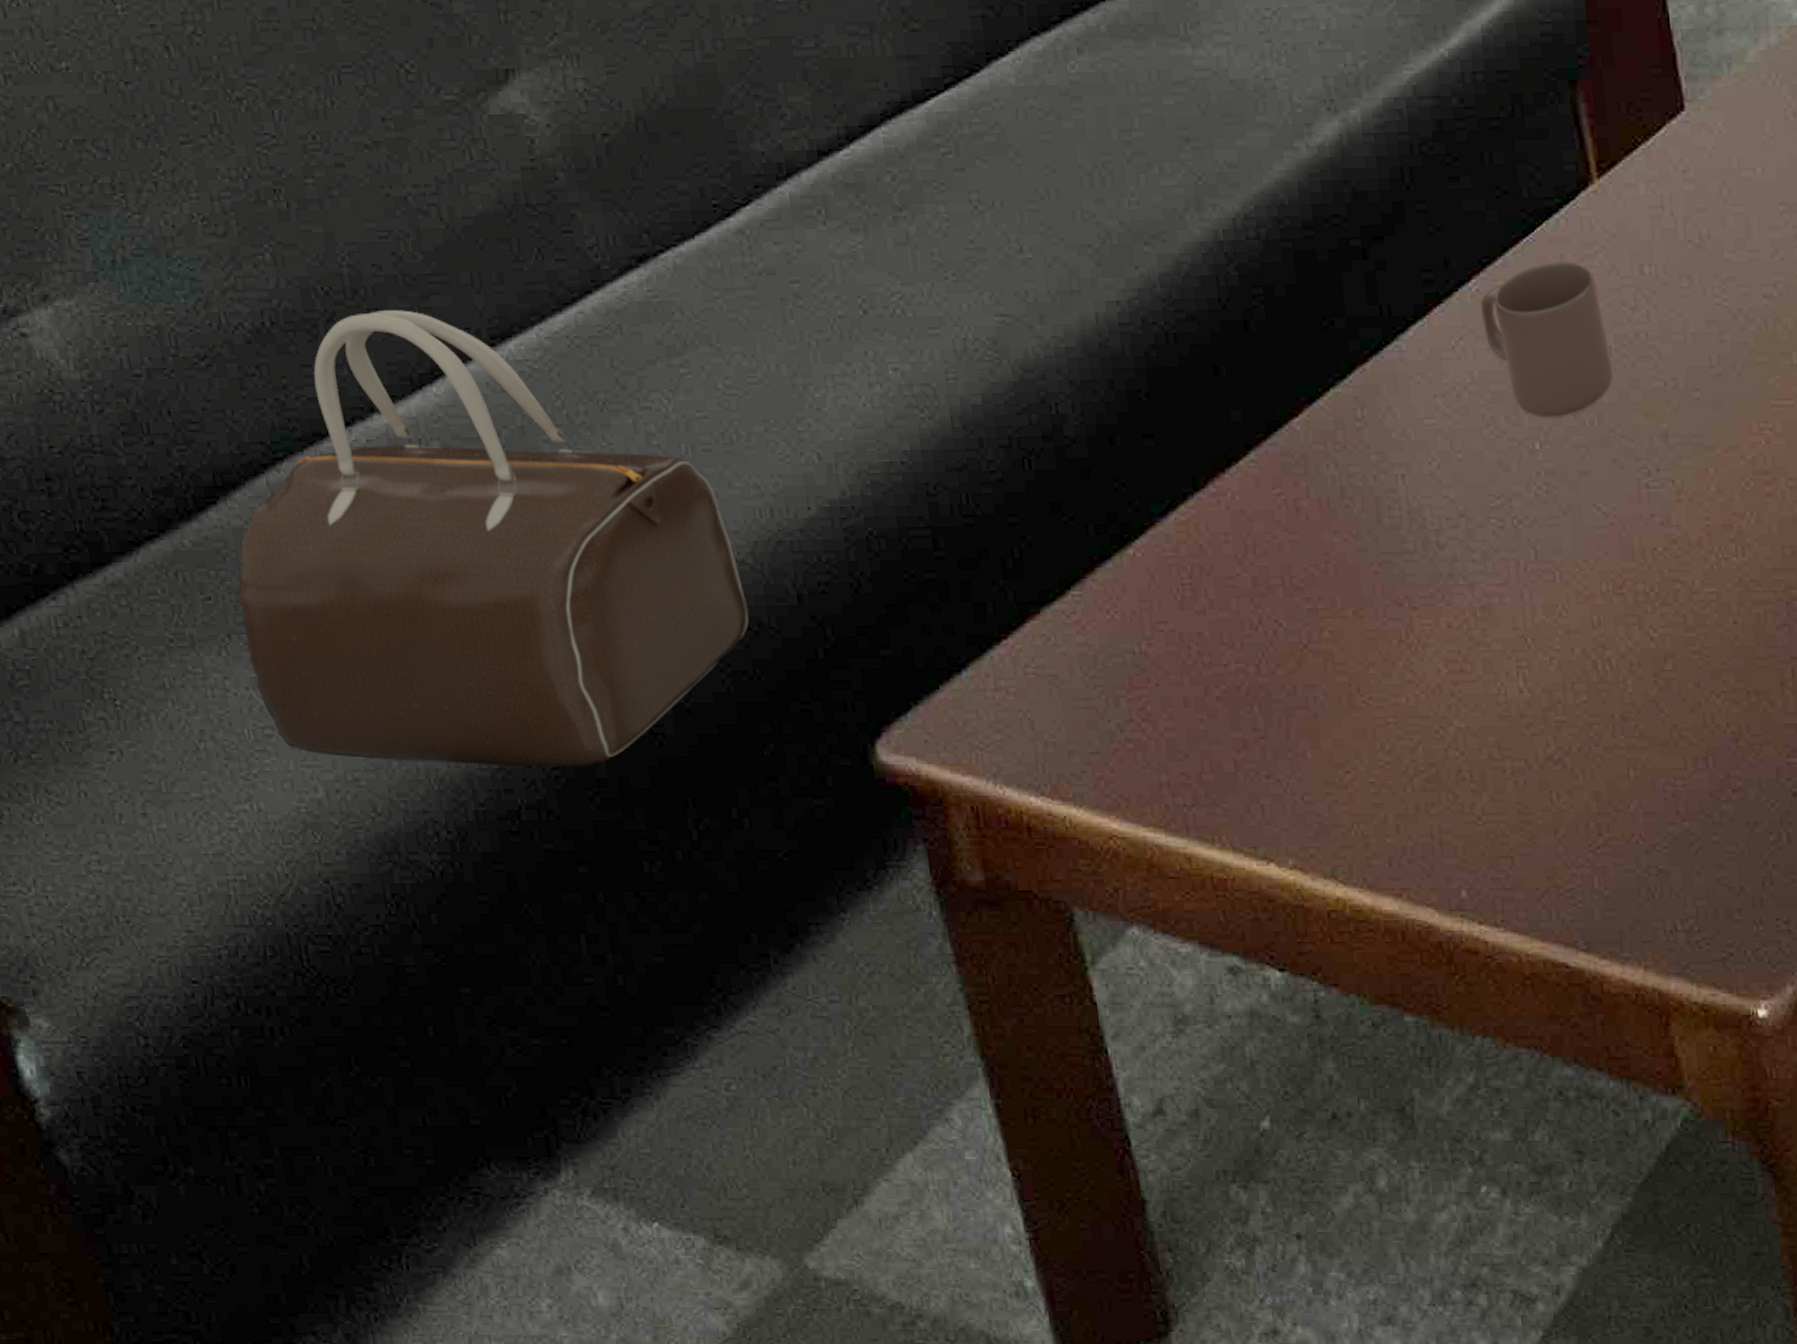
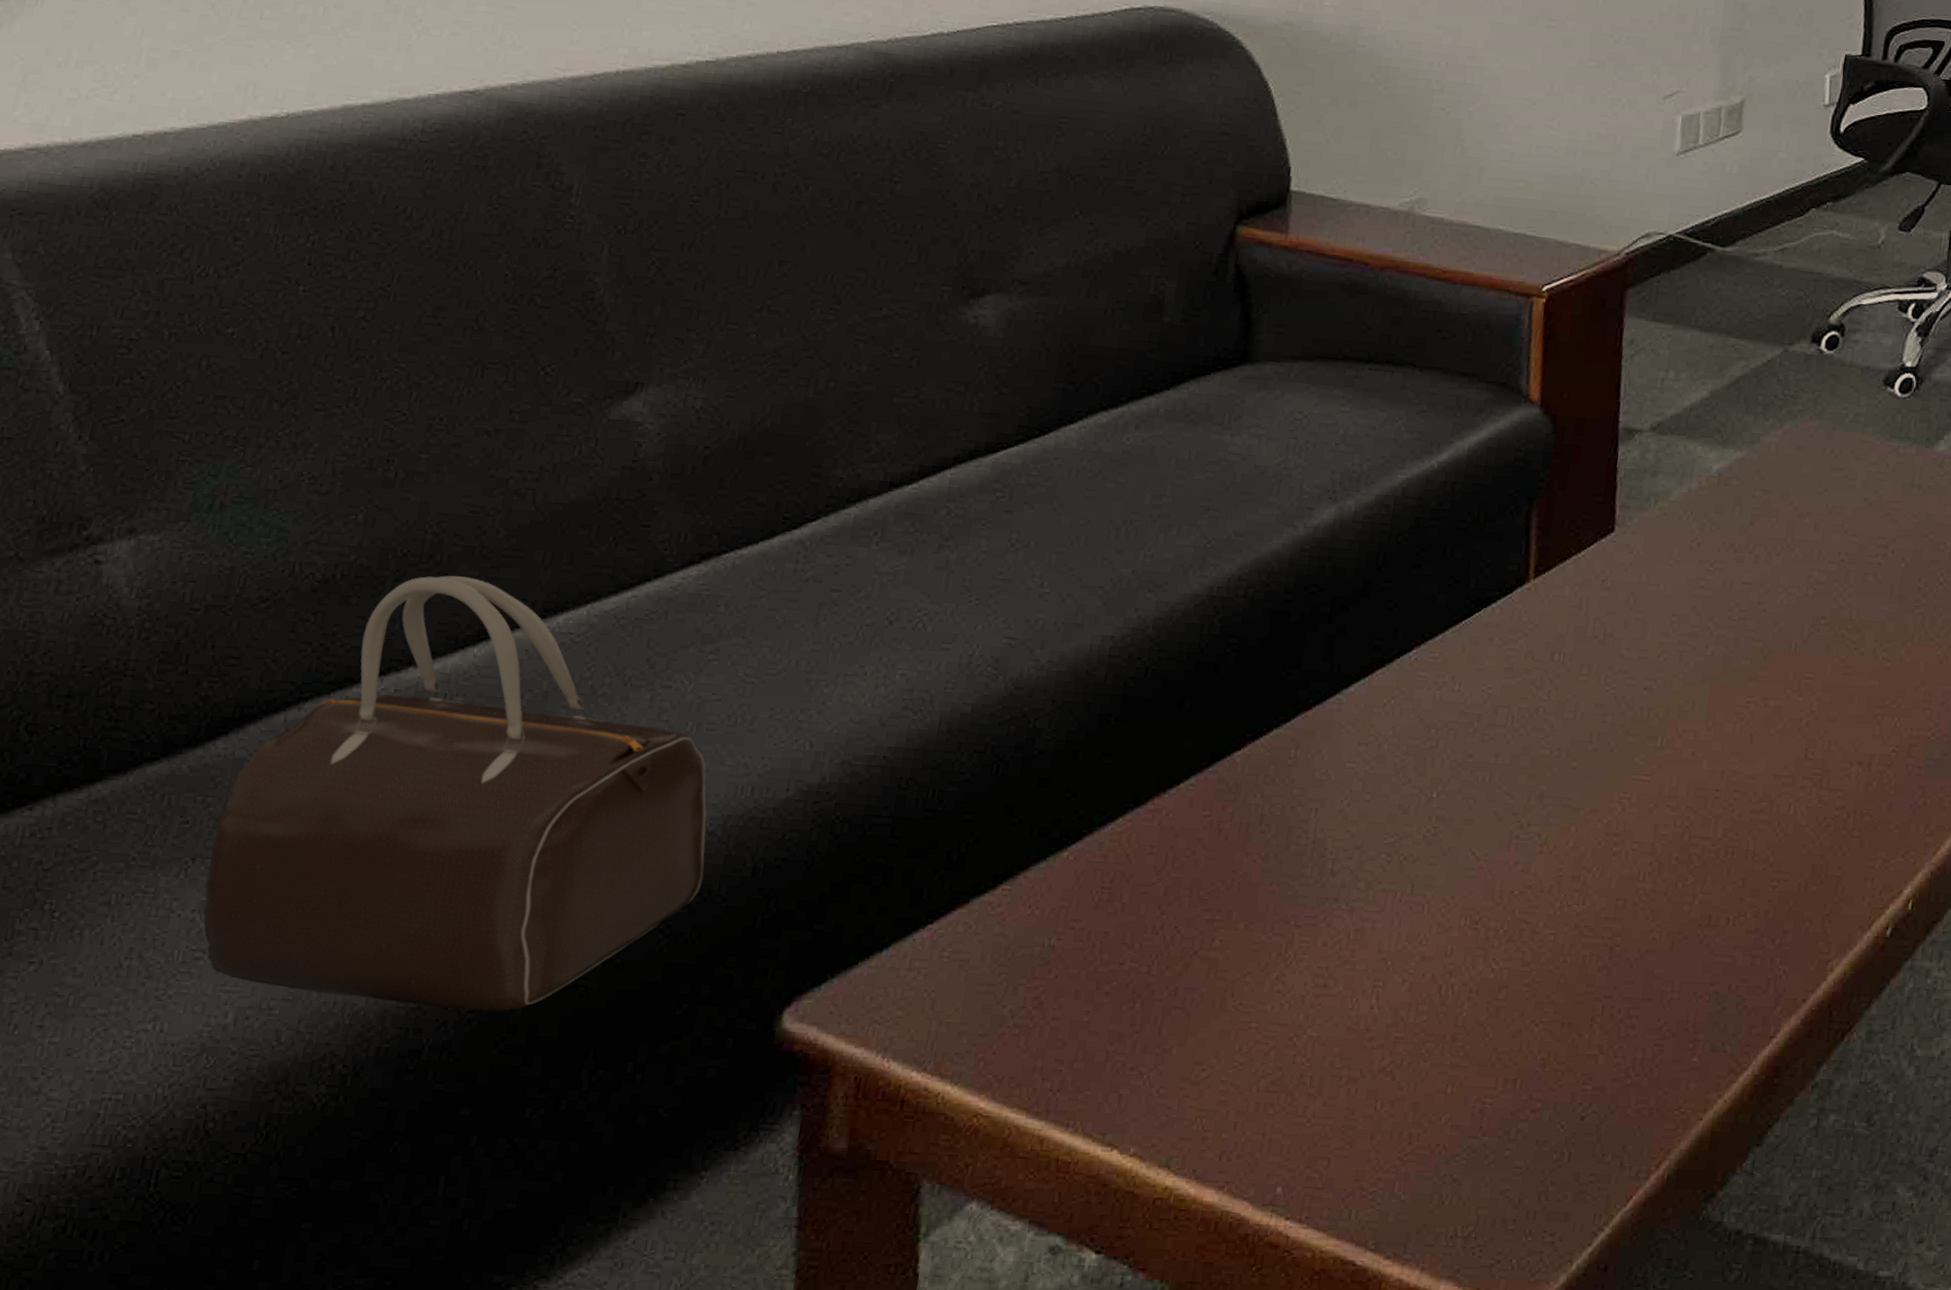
cup: present [1480,262,1613,418] -> none [1413,642,1514,772]

